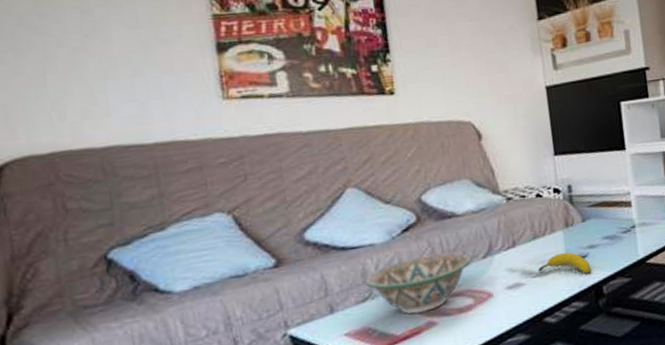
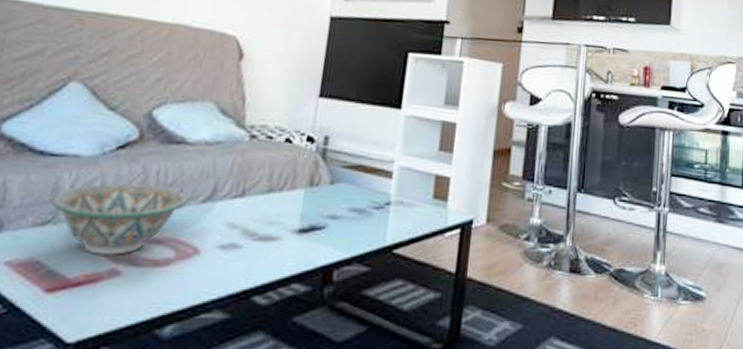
fruit: present [538,252,592,274] -> none [262,217,327,251]

